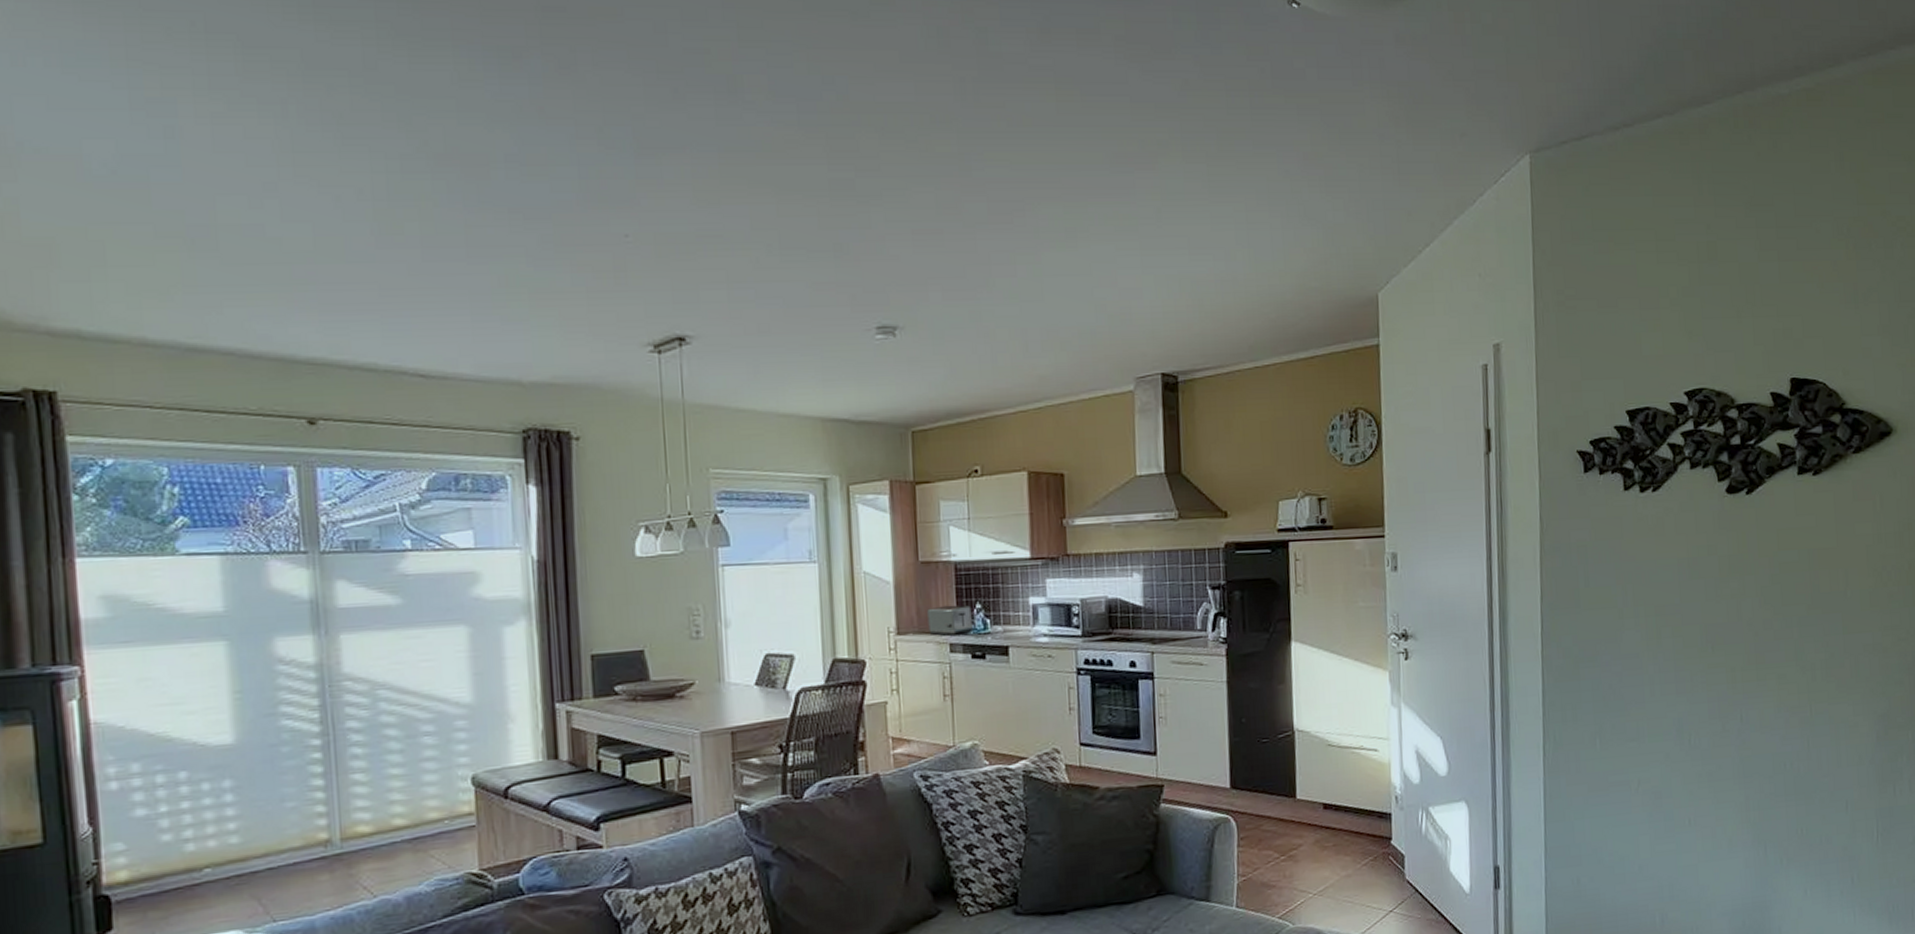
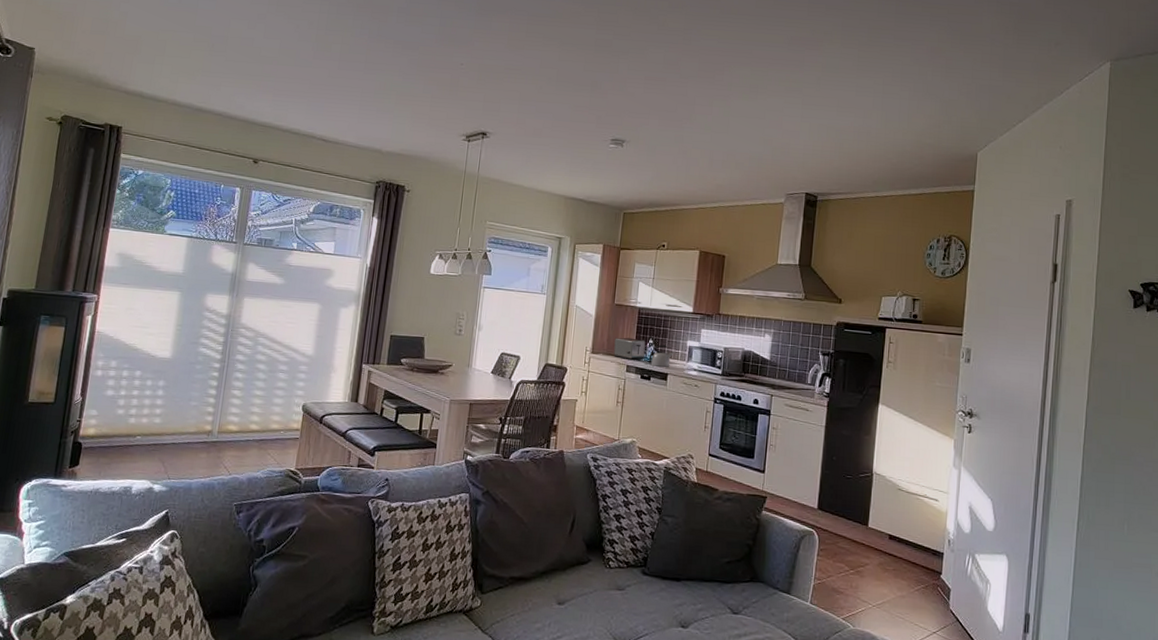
kettle: none [979,608,1012,641] -> present [648,345,673,368]

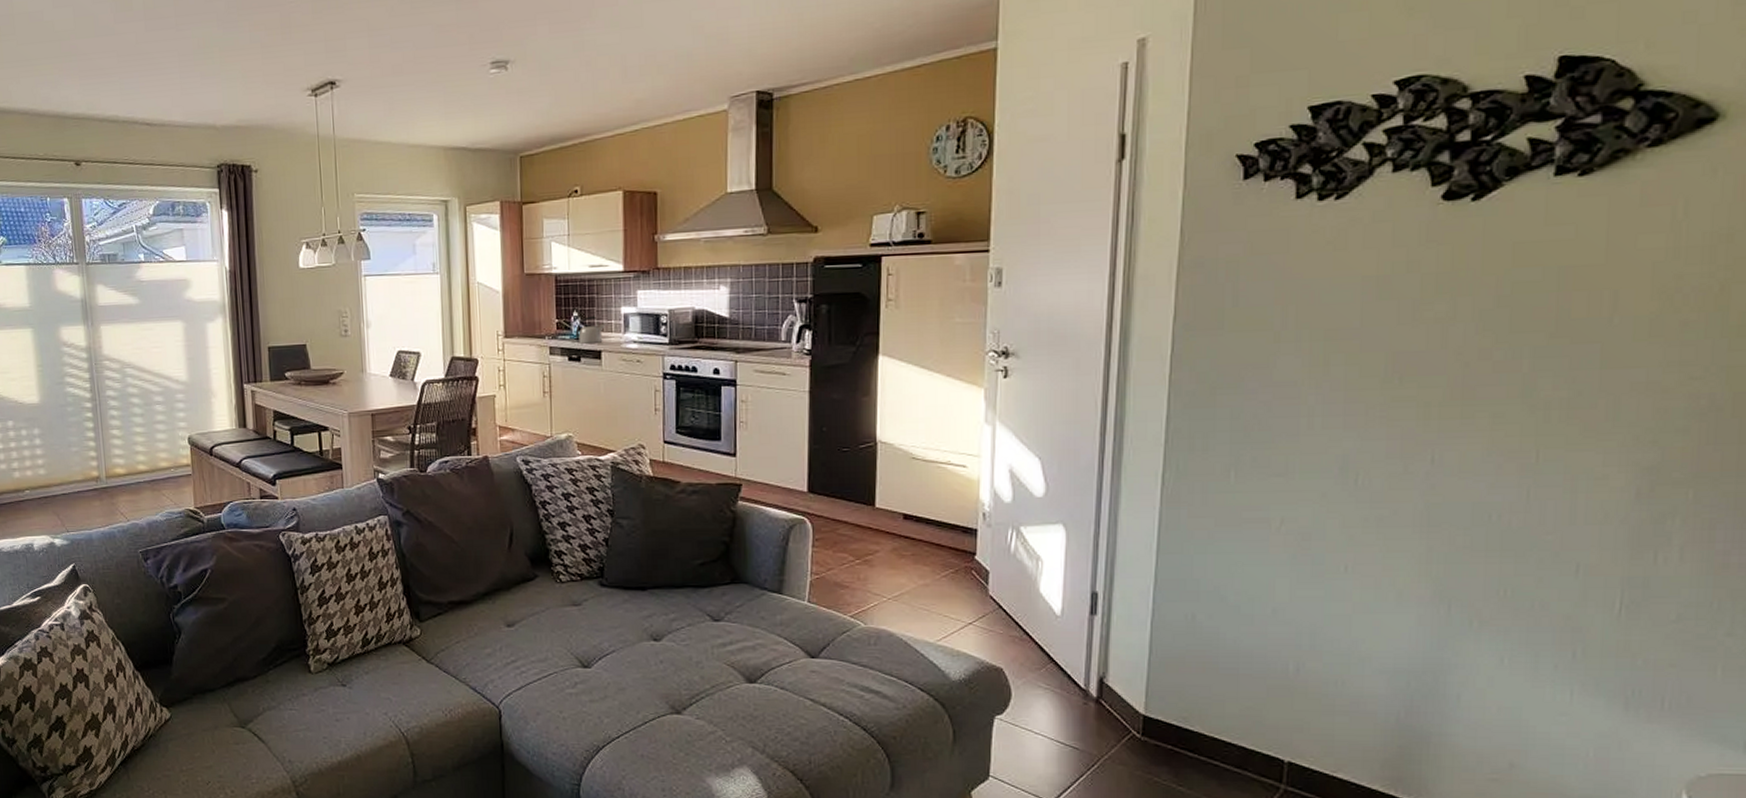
toaster: present [614,337,646,361] -> none [531,312,570,341]

